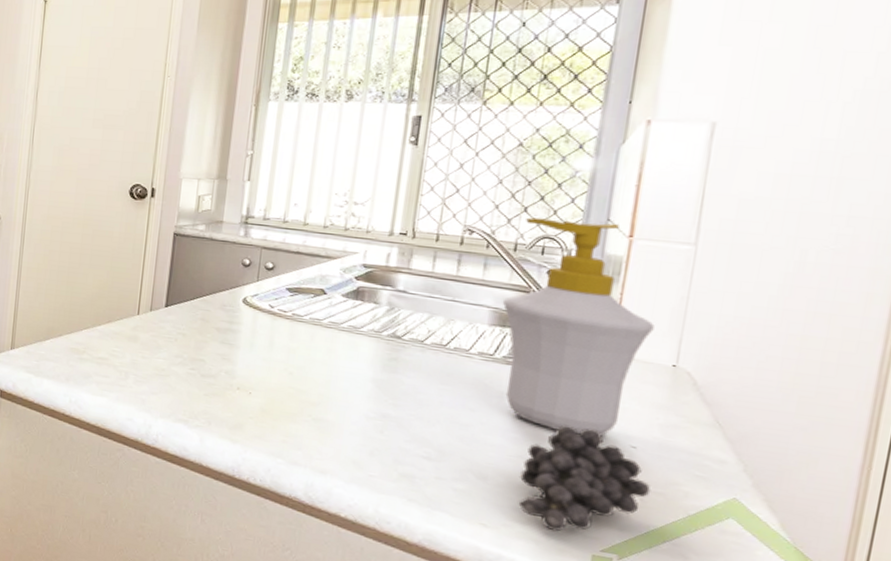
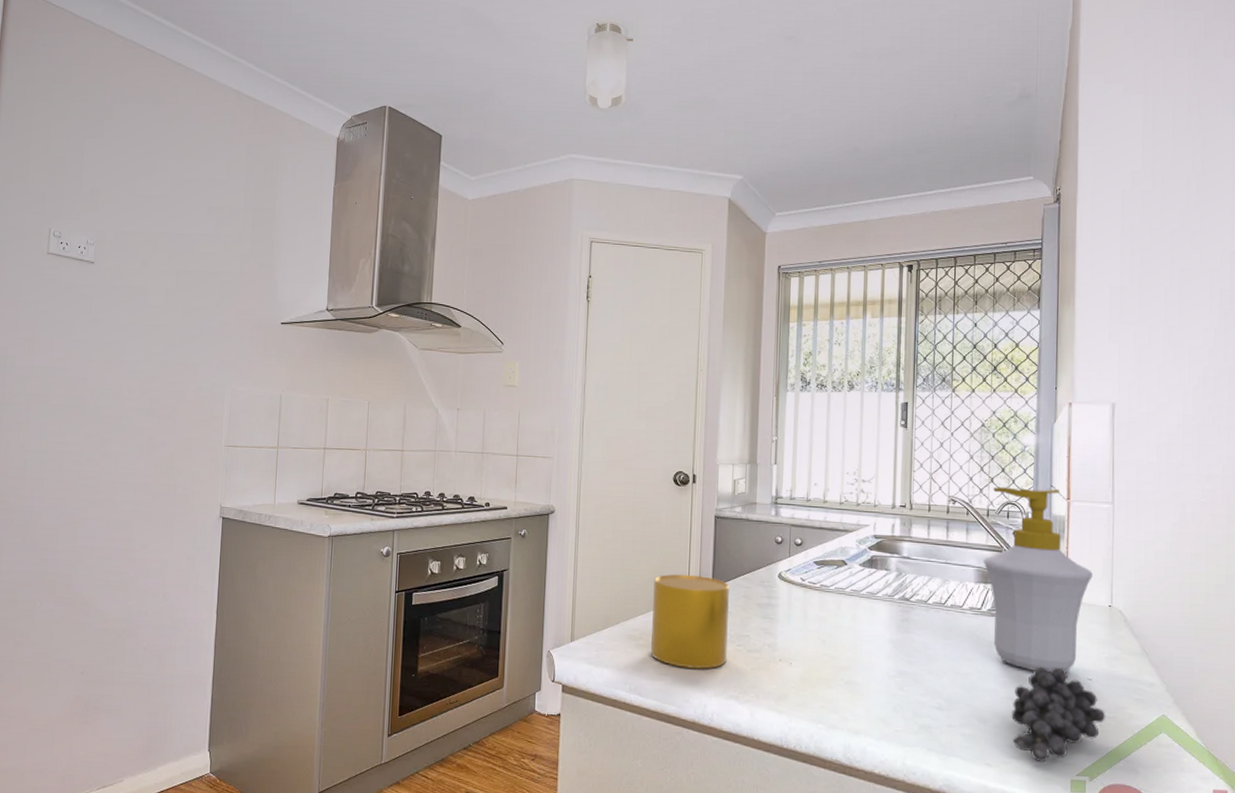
cup: none [94,290,187,390] -> present [651,574,730,670]

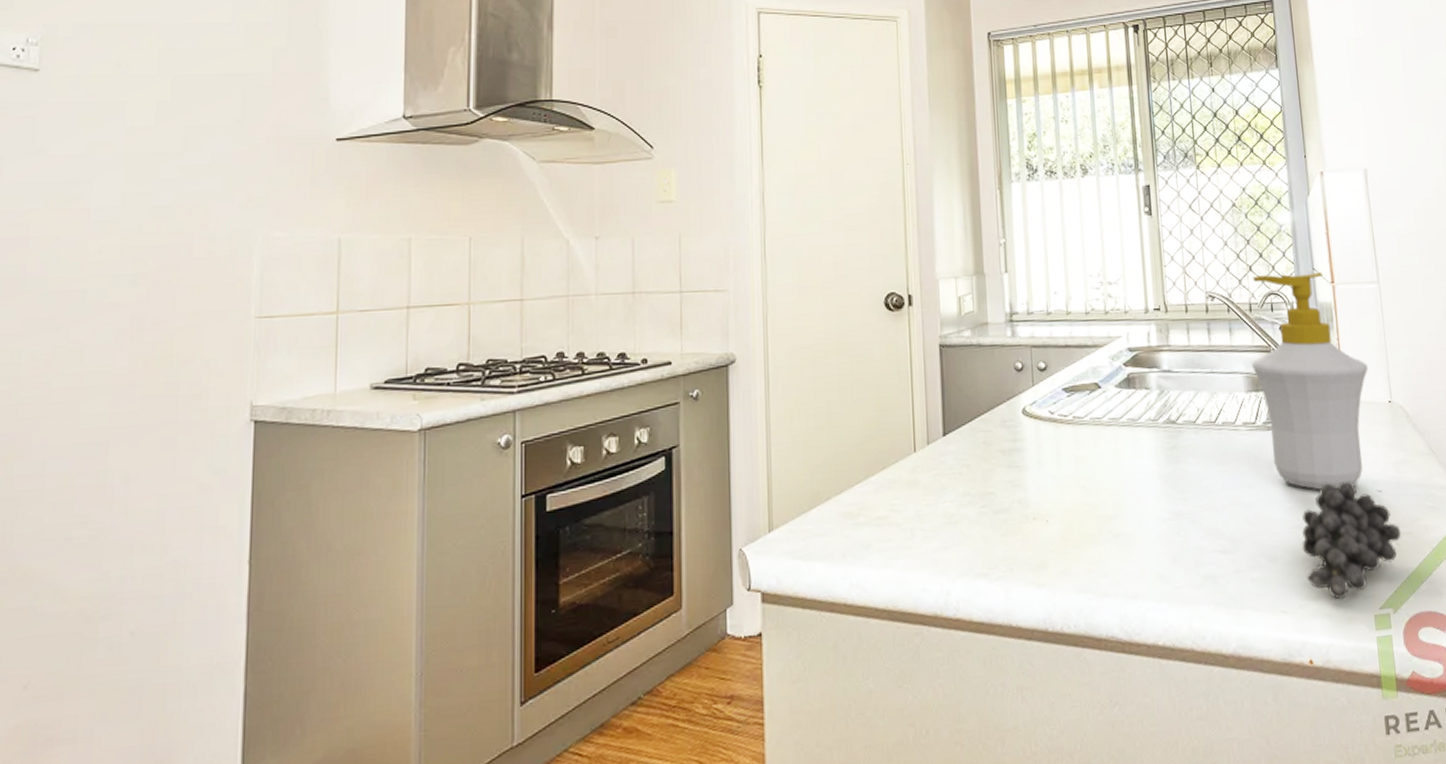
cup: present [651,574,730,670] -> none [870,423,971,547]

